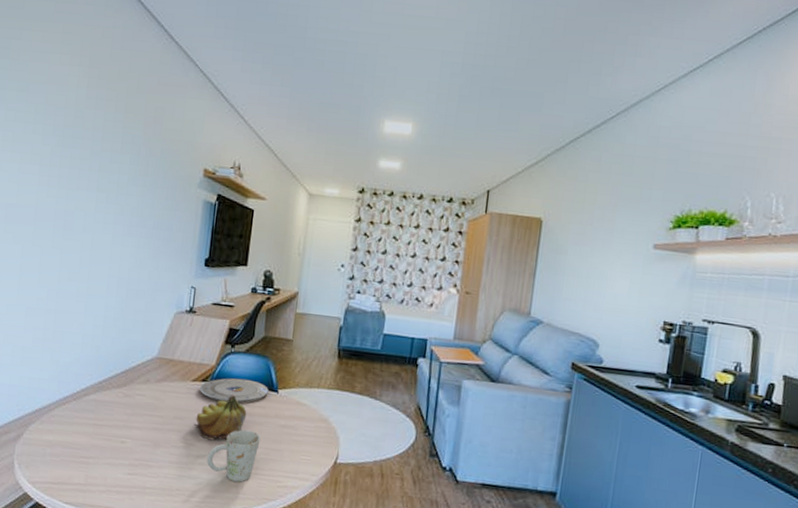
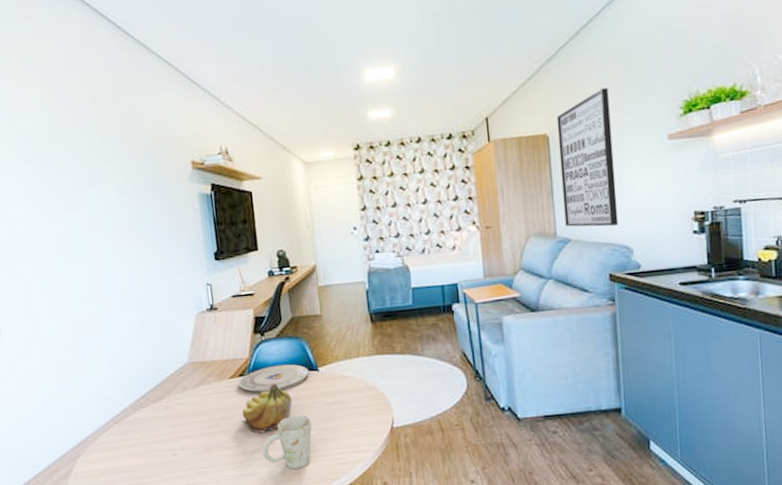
wall art: none [540,187,607,318] -> present [556,87,619,227]

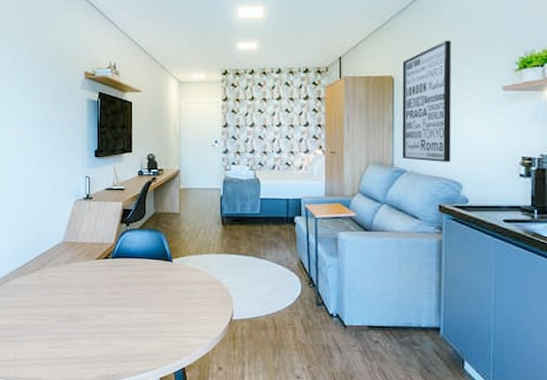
plate: present [238,364,309,393] -> none [103,252,164,275]
fruit: present [241,383,293,434] -> none [102,268,147,311]
mug: present [262,414,312,469] -> none [117,298,162,345]

